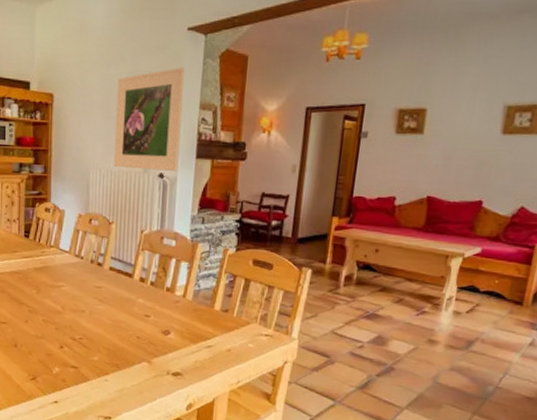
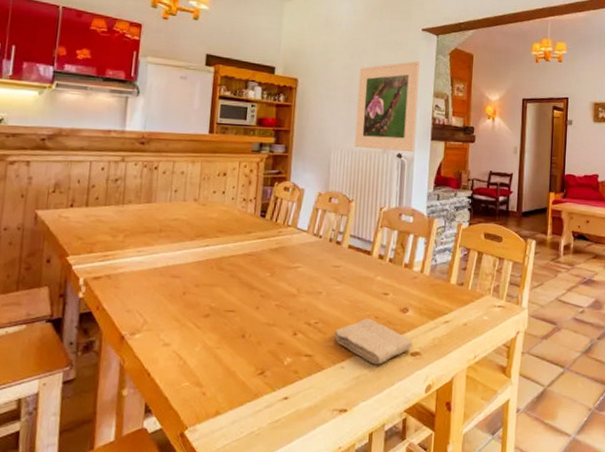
washcloth: none [96,337,174,381] -> present [332,318,413,365]

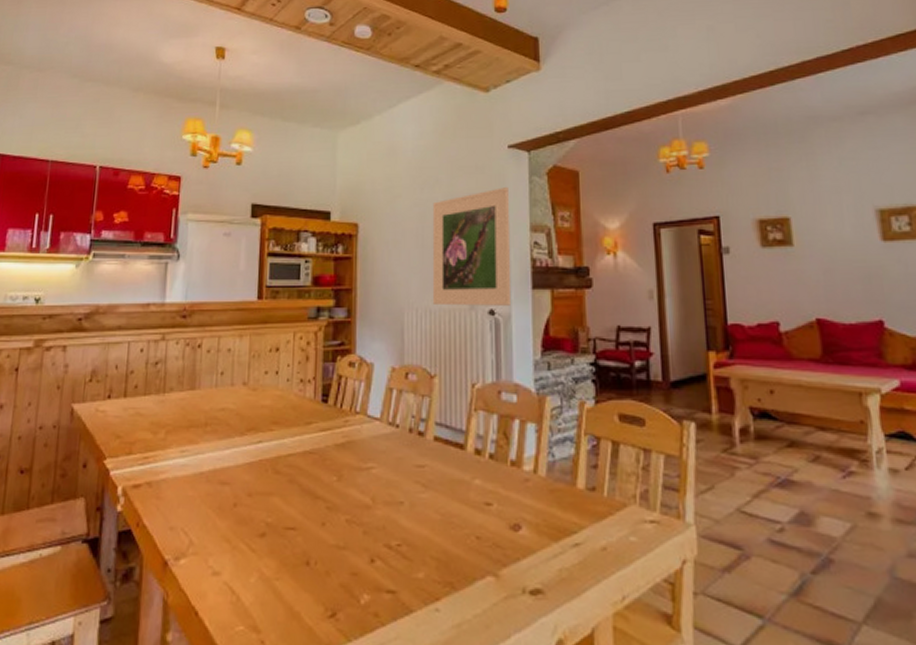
washcloth: present [332,318,413,365] -> none [421,539,531,607]

